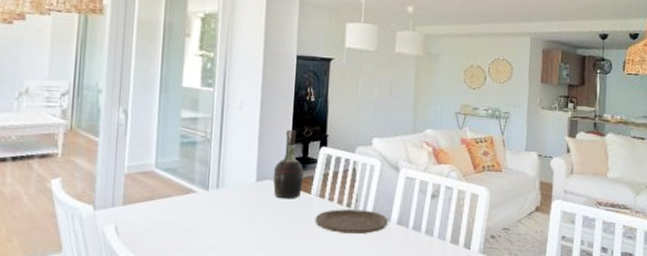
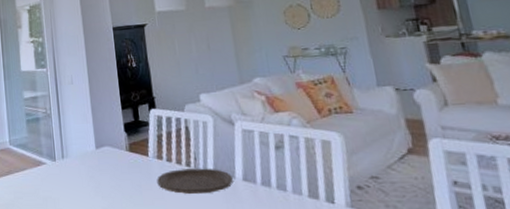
cognac bottle: present [273,129,304,199] -> none [109,96,139,164]

